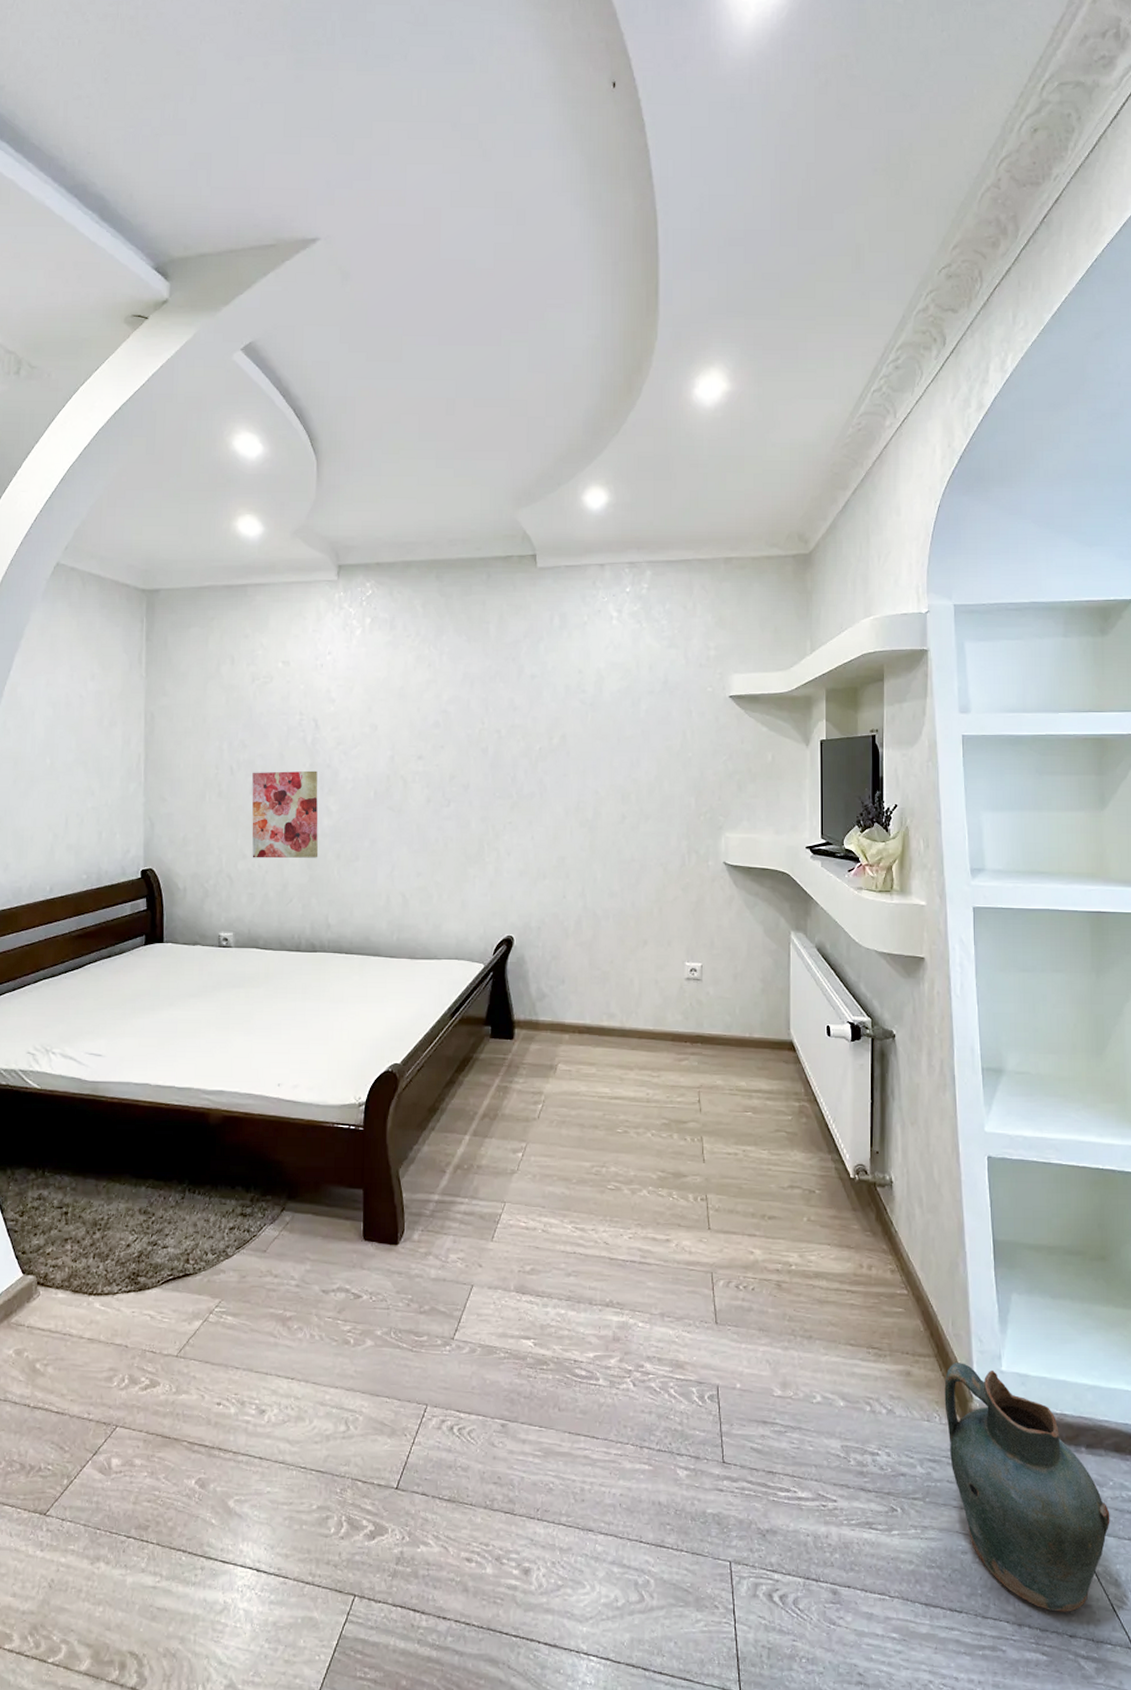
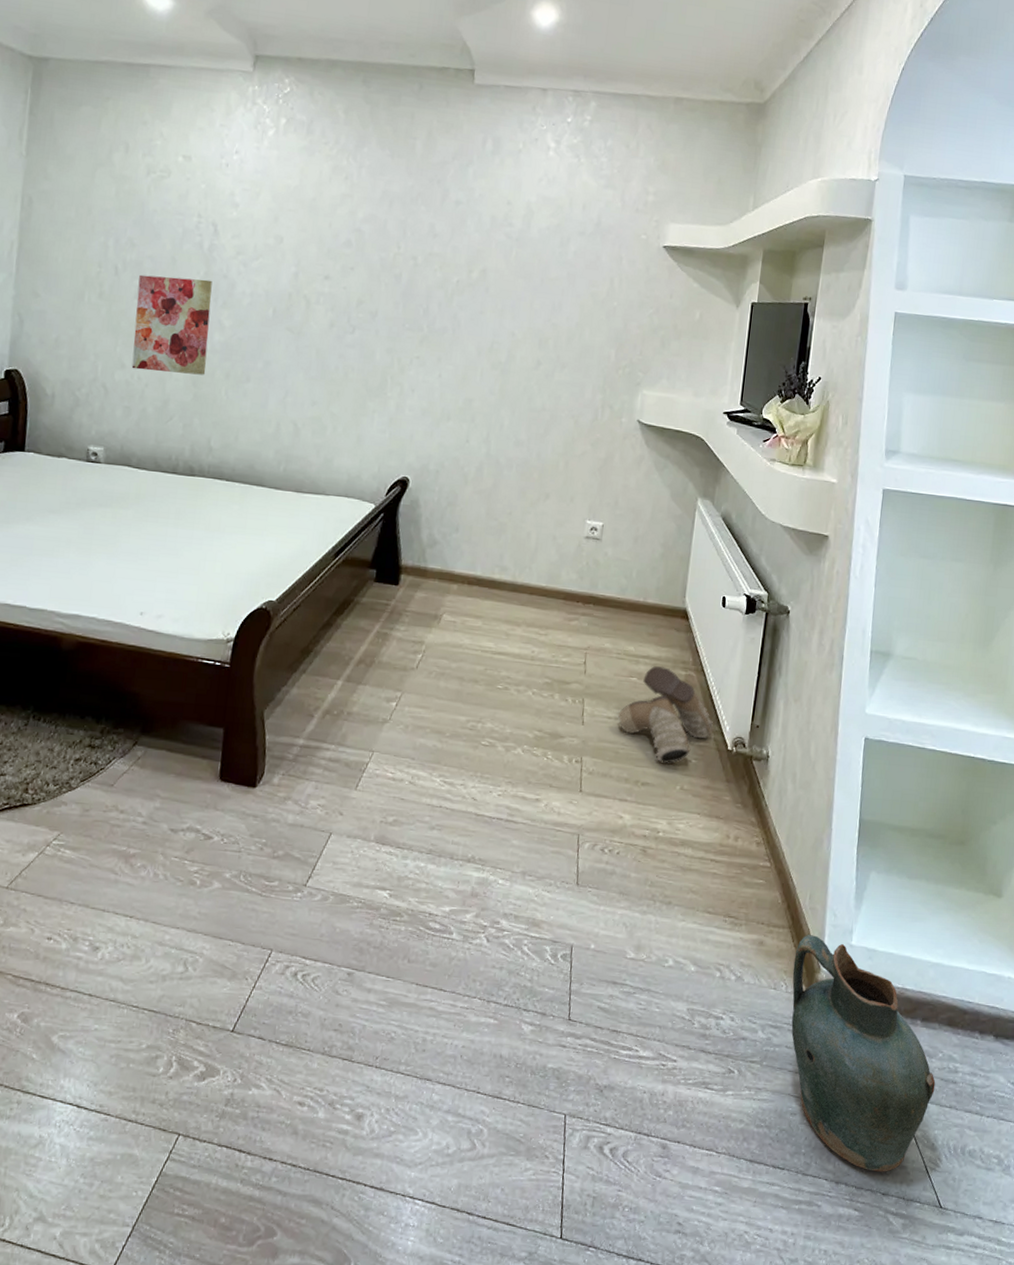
boots: none [737,1098,833,1197] -> present [617,666,714,764]

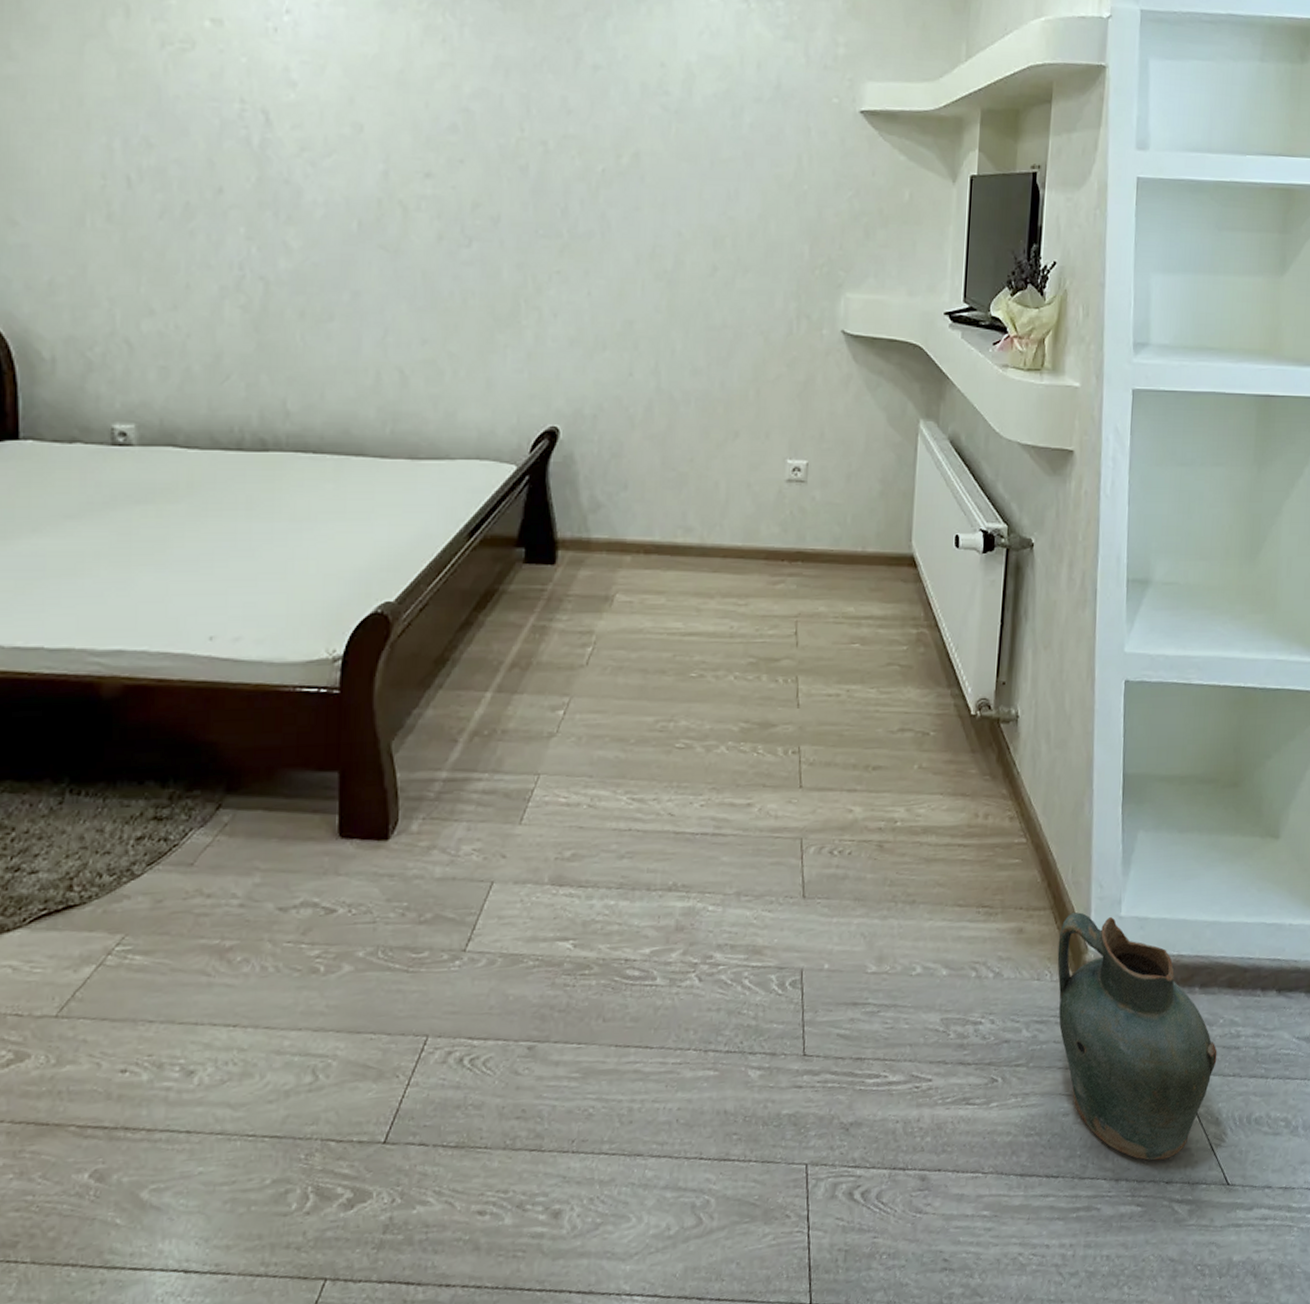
wall art: present [131,274,213,375] -> none [162,185,271,316]
boots: present [617,666,714,764] -> none [839,625,953,741]

